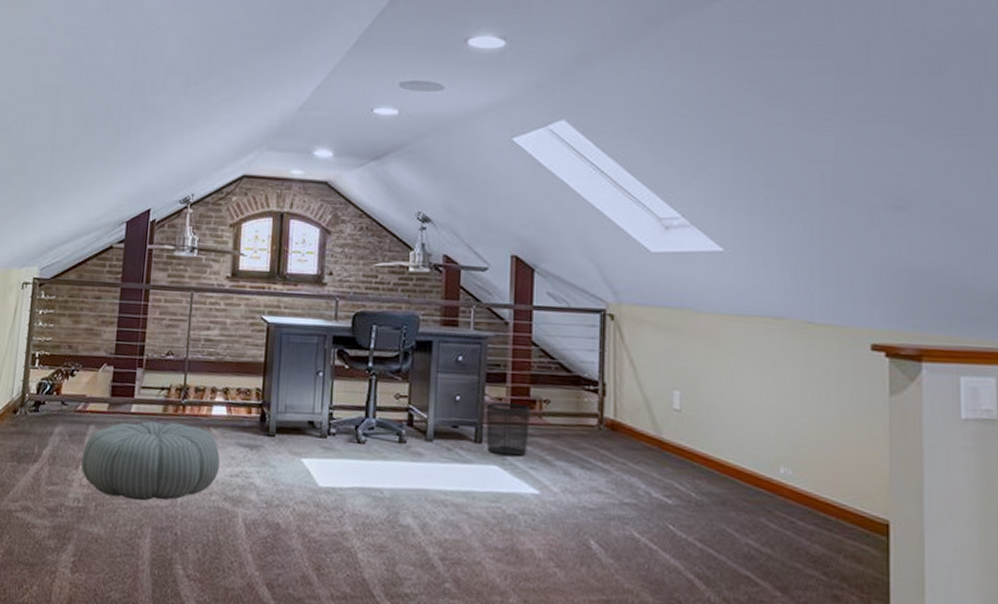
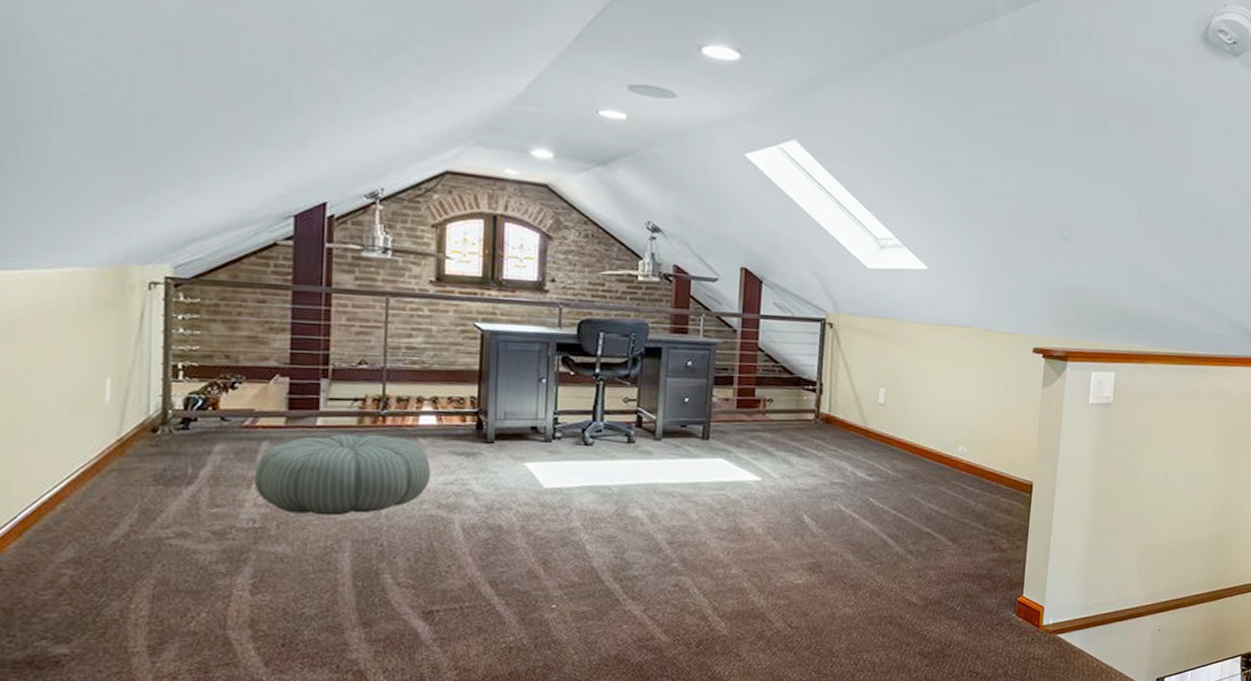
waste bin: present [485,401,530,457] -> none [713,402,755,450]

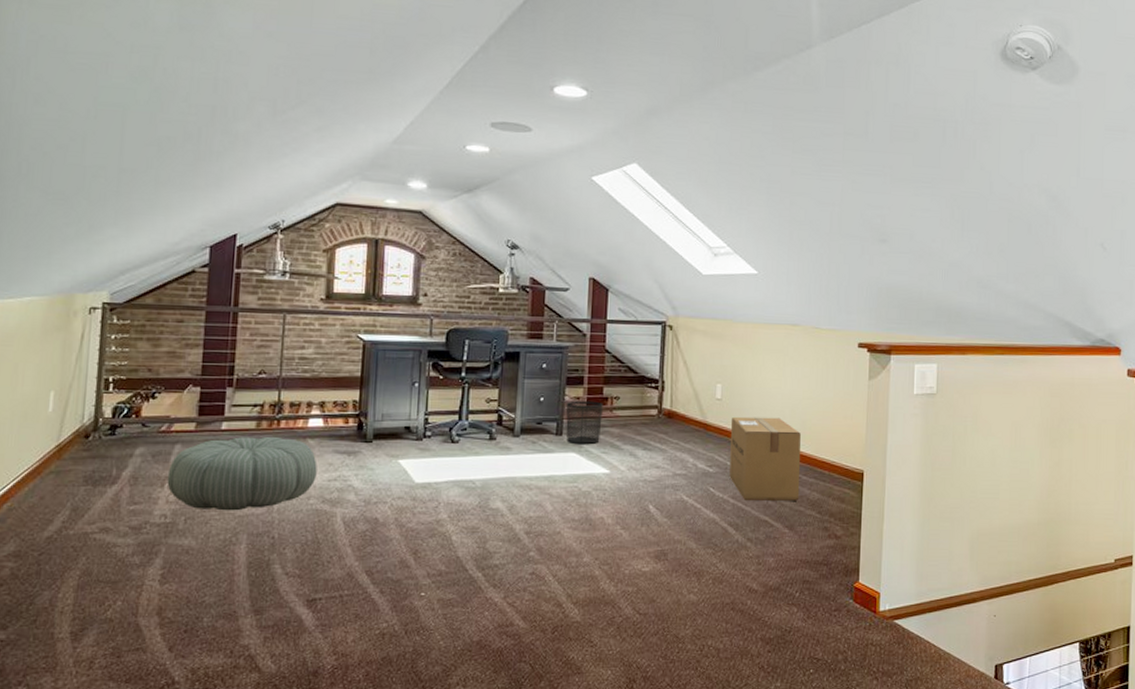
waste bin: none [713,402,755,450] -> present [566,400,603,445]
box: none [891,423,968,513] -> present [729,416,801,502]

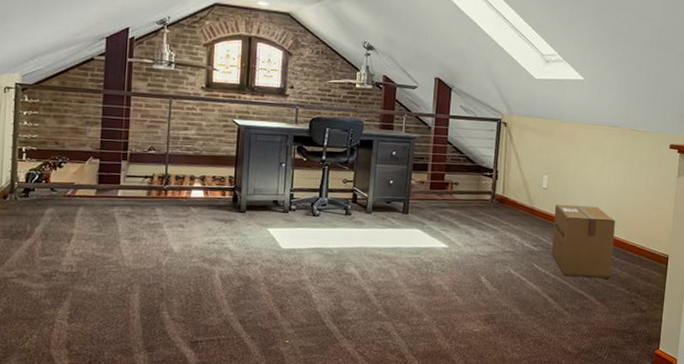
pouf: present [167,436,317,511] -> none [72,203,199,265]
waste bin: present [566,400,603,445] -> none [411,184,444,223]

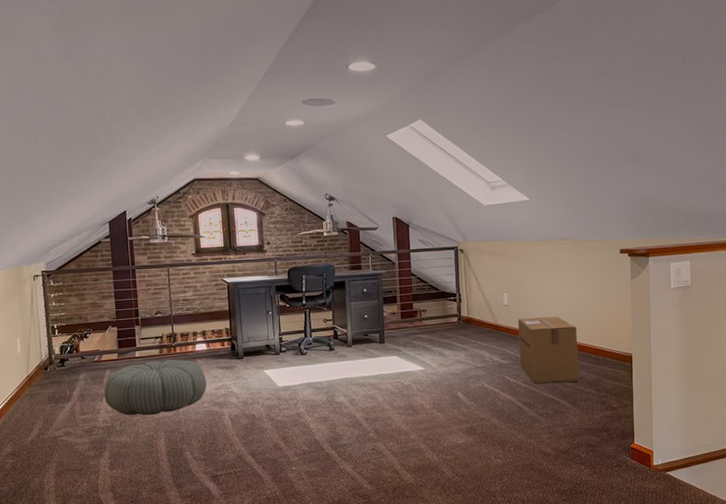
pouf: none [72,203,199,265] -> present [103,359,207,416]

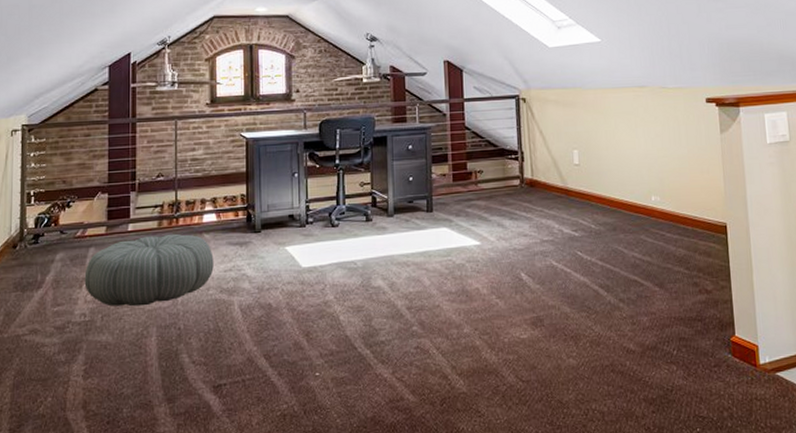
box: present [517,316,579,385] -> none [590,177,666,263]

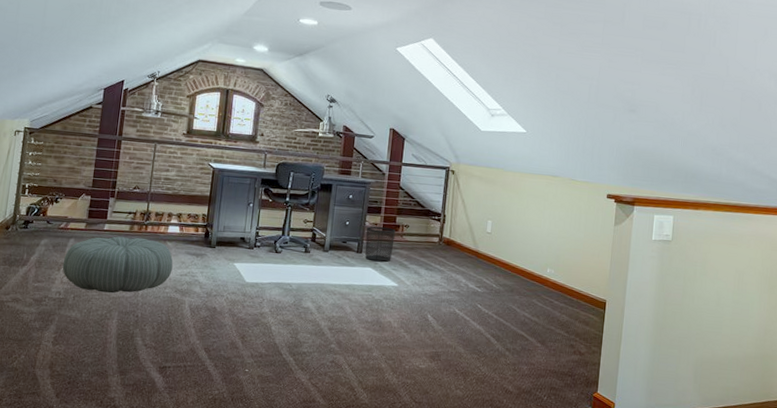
waste bin: none [433,176,469,220] -> present [365,226,396,262]

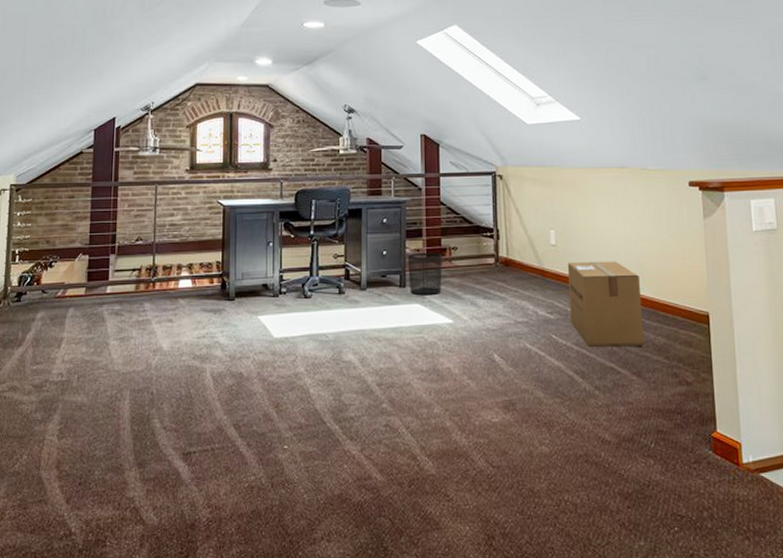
pouf: present [62,236,173,294] -> none [62,298,188,369]
box: none [494,248,555,321] -> present [567,261,645,348]

